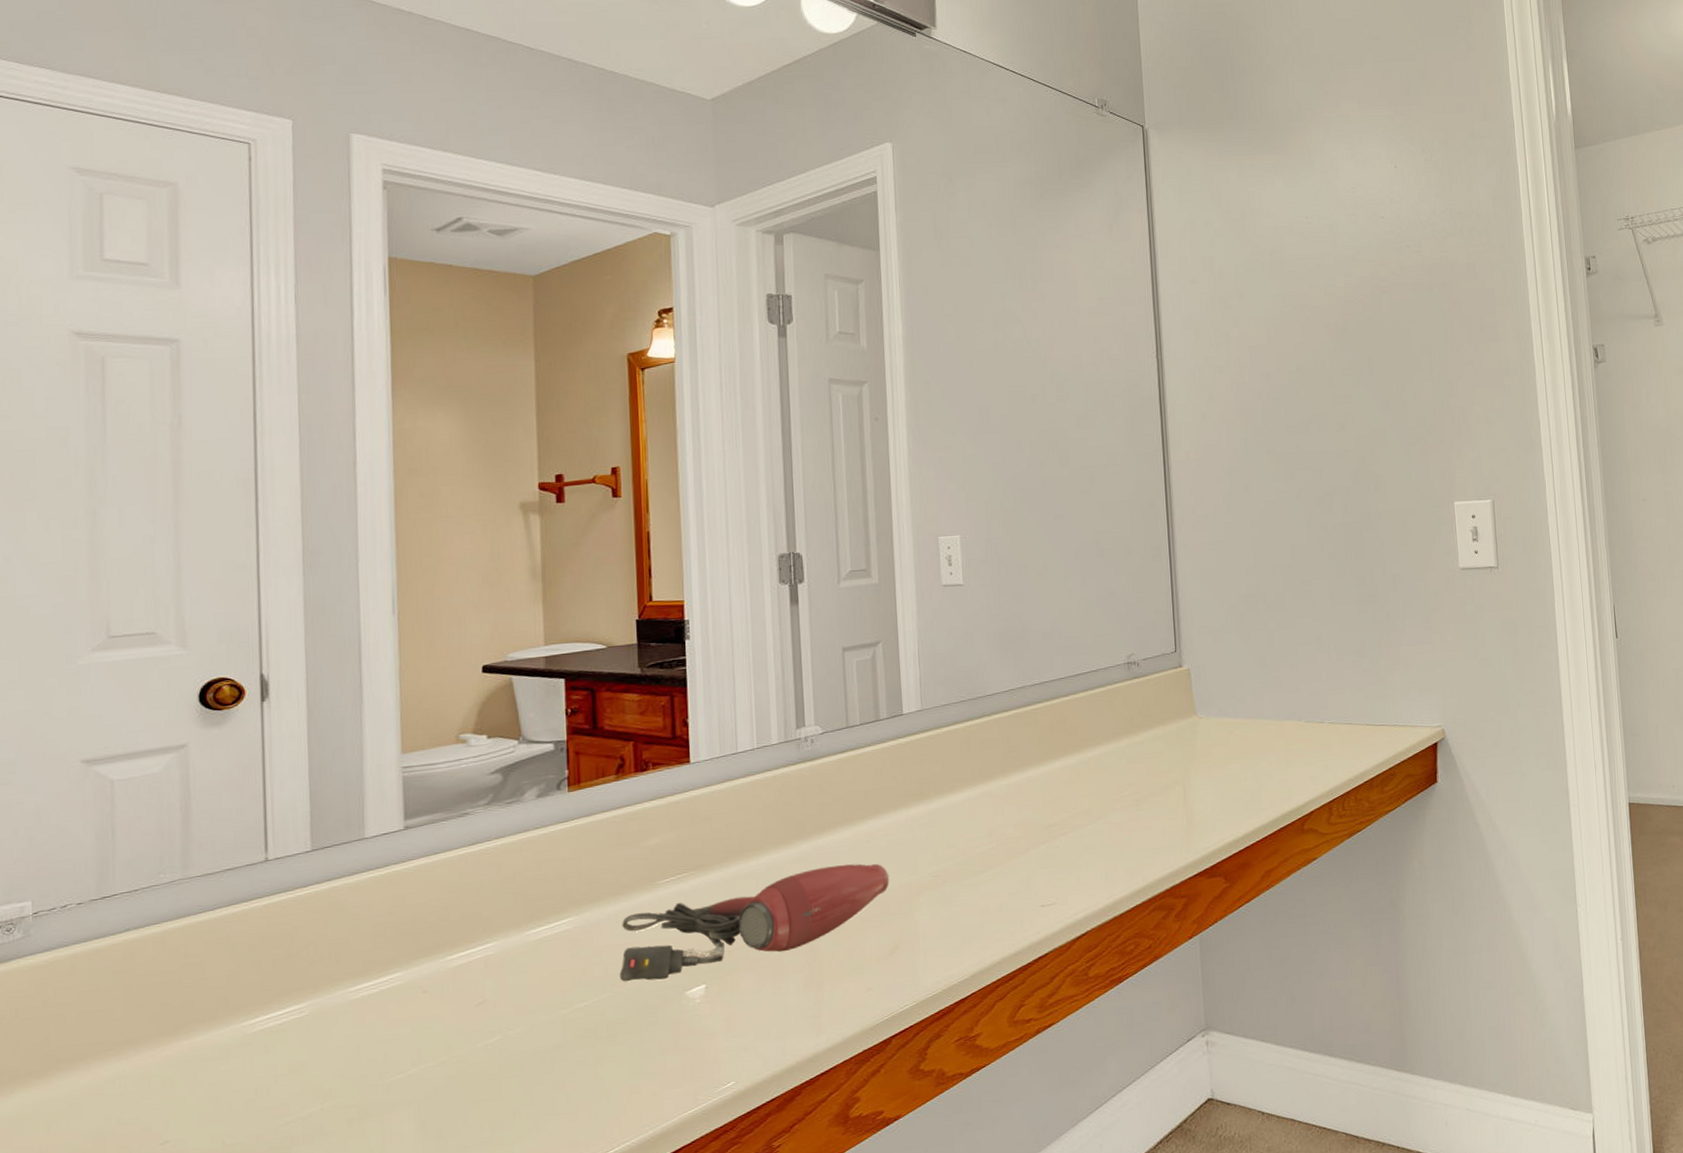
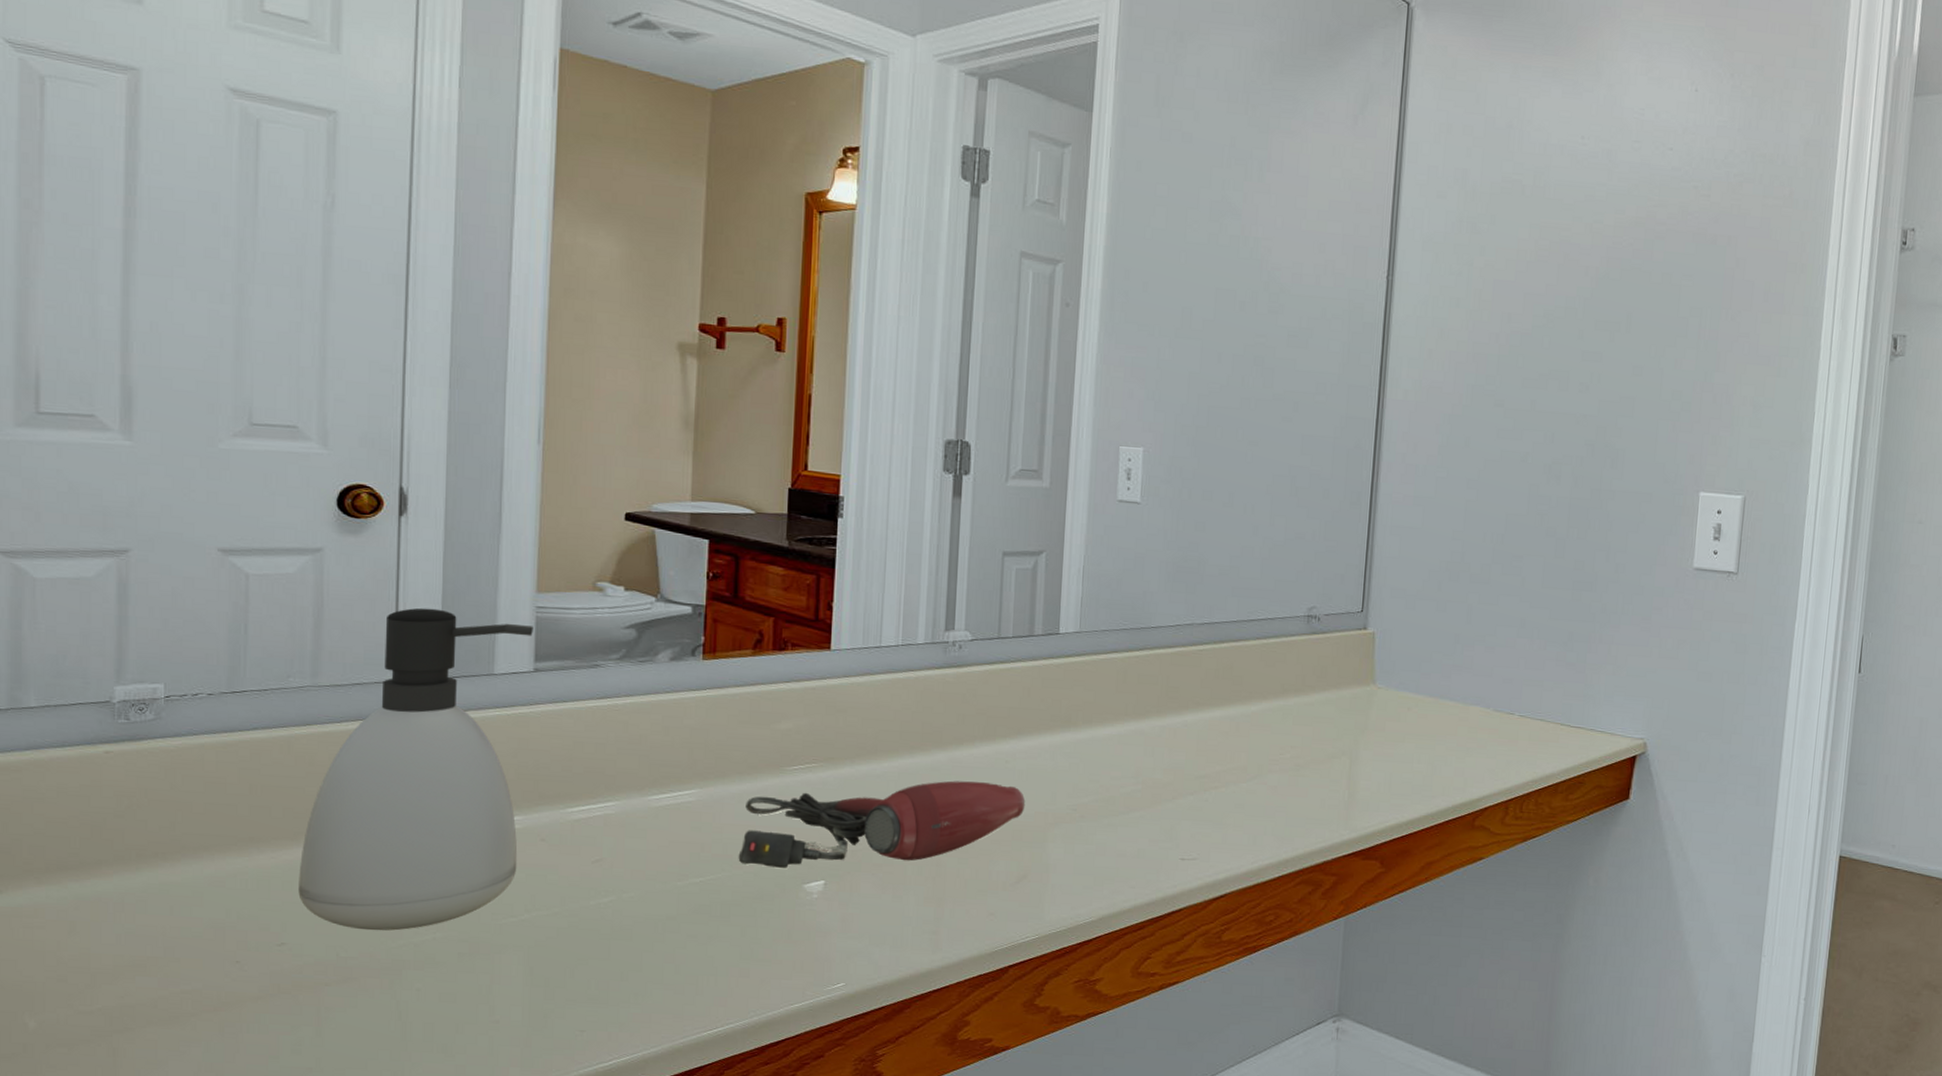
soap dispenser: none [179,784,401,1114] -> present [298,608,533,931]

